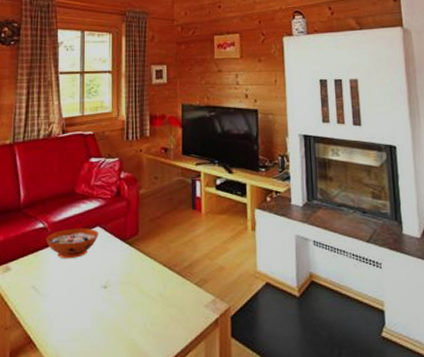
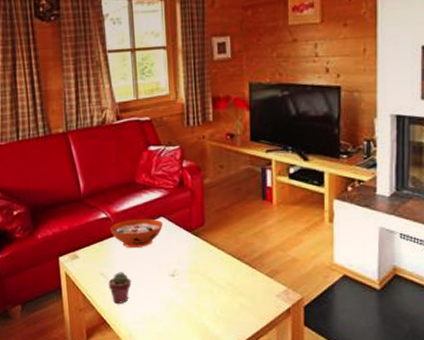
potted succulent: none [39,285,63,320] -> present [108,272,132,303]

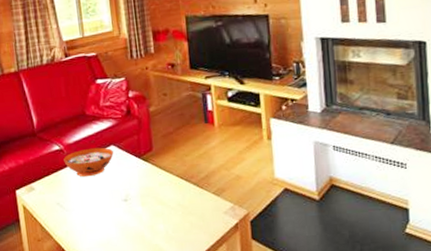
potted succulent: present [108,272,132,303] -> none [64,200,87,231]

